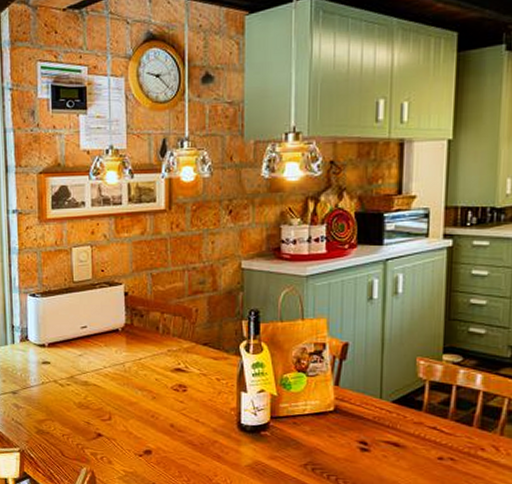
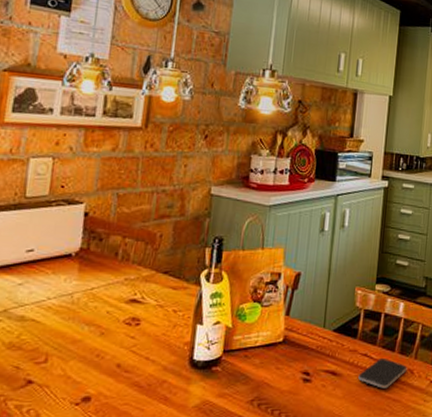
smartphone: none [427,433,491,464] -> present [358,359,408,389]

